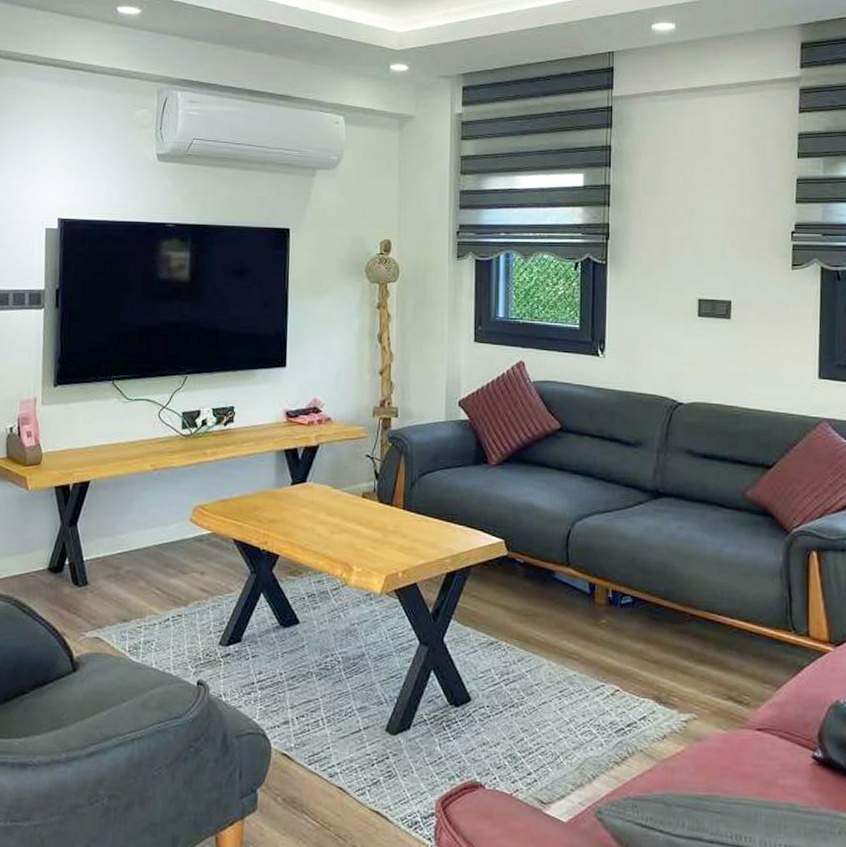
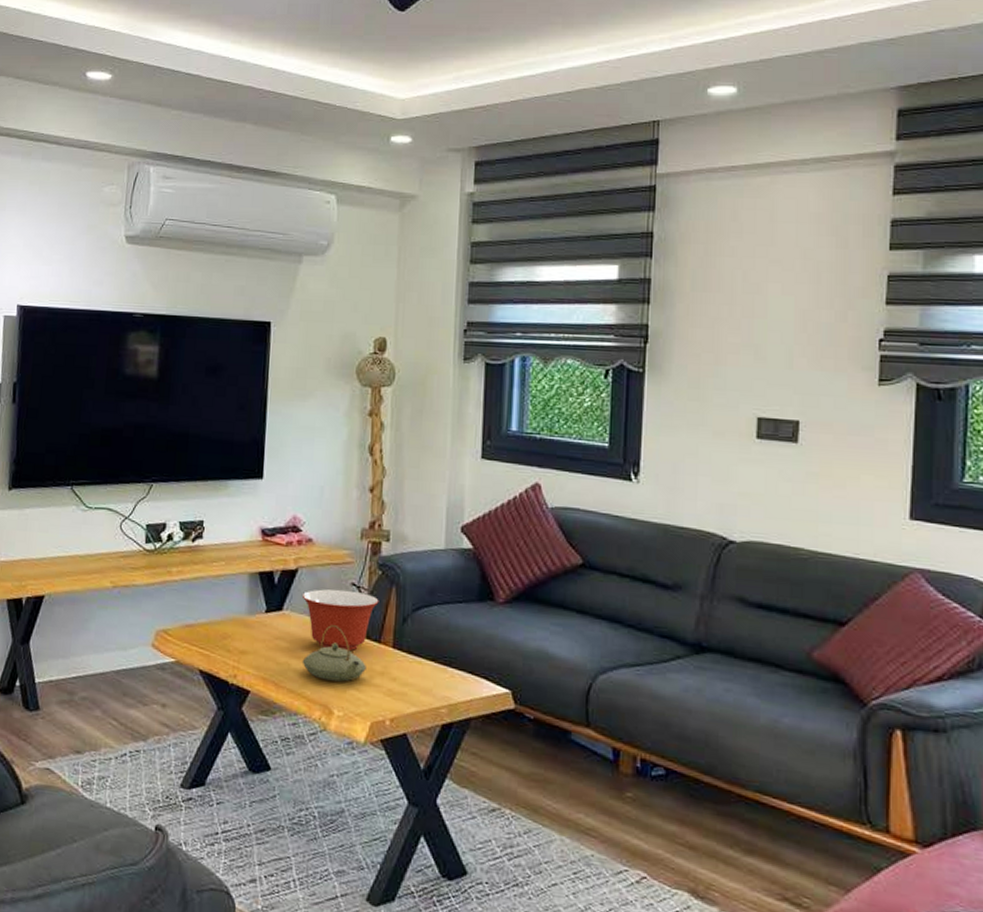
mixing bowl: none [323,461,390,515] -> present [301,589,379,651]
teapot: none [324,493,381,542] -> present [302,625,366,682]

